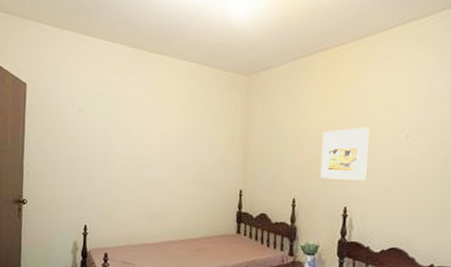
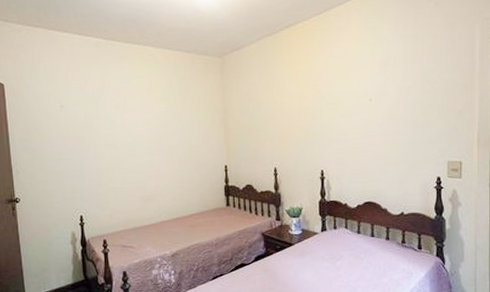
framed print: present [320,127,370,181] -> none [295,95,338,146]

